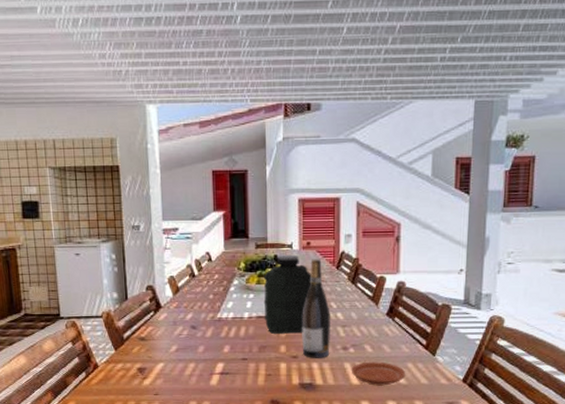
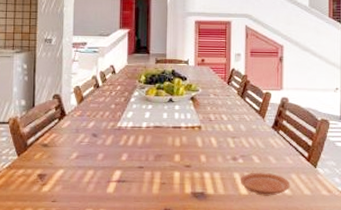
water jug: present [263,254,312,334] -> none [160,70,205,143]
wine bottle: present [302,259,330,358] -> none [195,75,221,168]

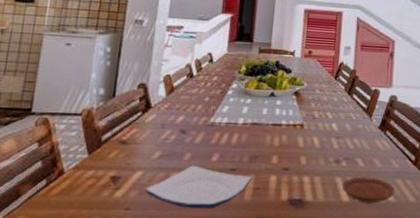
plate: none [67,164,158,201] -> present [144,165,252,209]

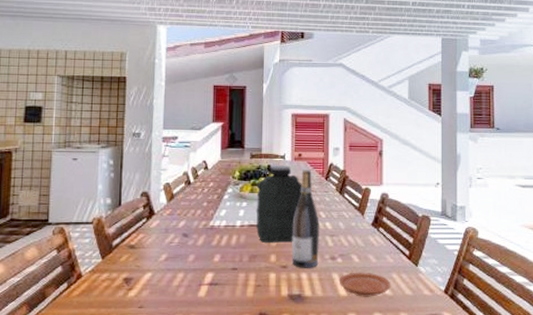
plate: present [144,165,252,209] -> none [155,266,253,305]
water jug: none [258,61,311,143] -> present [255,165,302,243]
wine bottle: none [295,68,326,171] -> present [292,170,319,268]

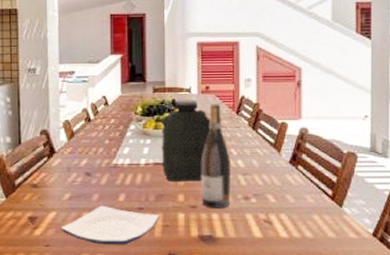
plate: none [155,266,253,305] -> present [60,205,160,245]
plate: present [339,272,391,297] -> none [253,212,312,239]

